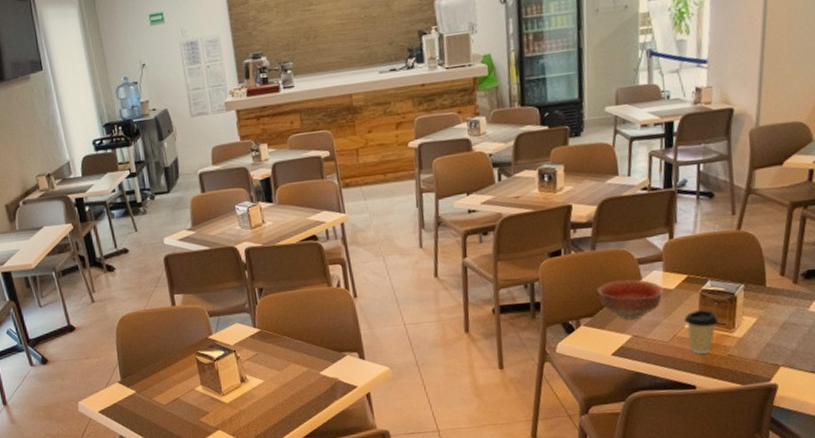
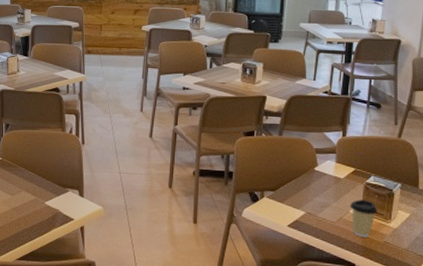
bowl: present [597,279,665,320] -> none [281,163,335,199]

